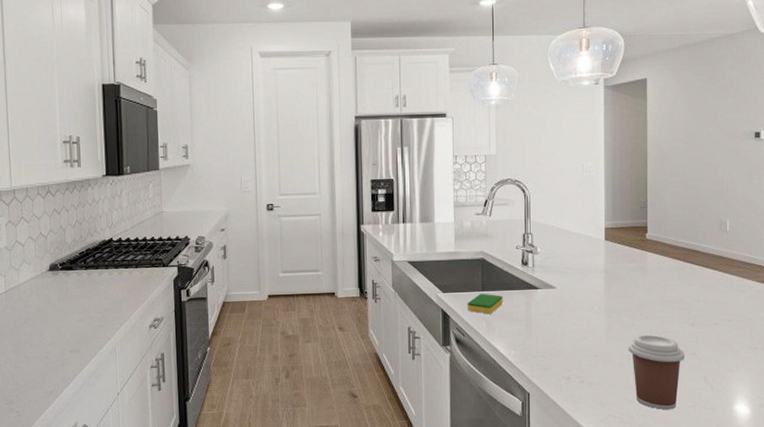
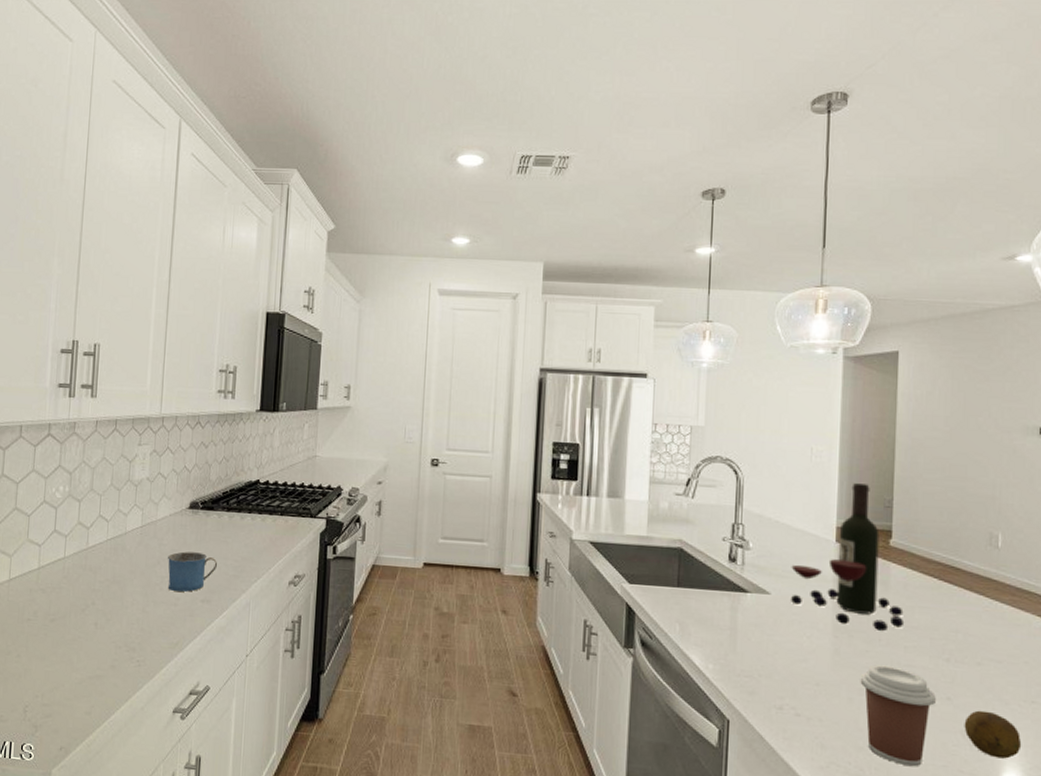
mug: none [34,309,81,346] -> present [168,551,217,592]
dish sponge: present [467,293,503,314] -> none [657,589,703,616]
wine bottle: none [571,190,658,308] -> present [790,483,904,632]
fruit: none [706,359,748,395] -> present [964,710,1022,759]

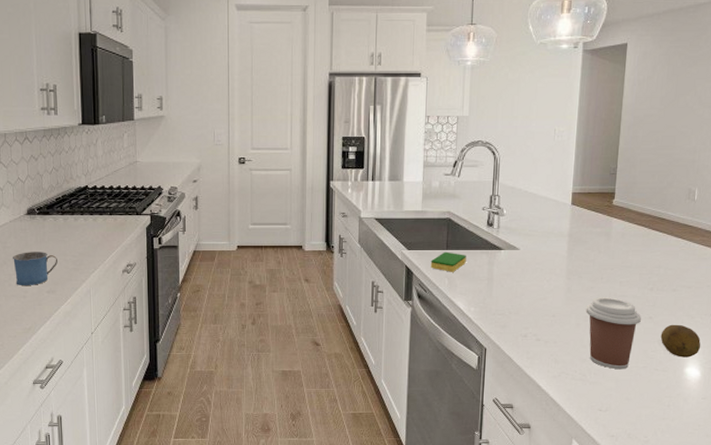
dish sponge: none [657,589,703,616] -> present [430,251,466,272]
wine bottle: present [790,483,904,632] -> none [534,156,621,272]

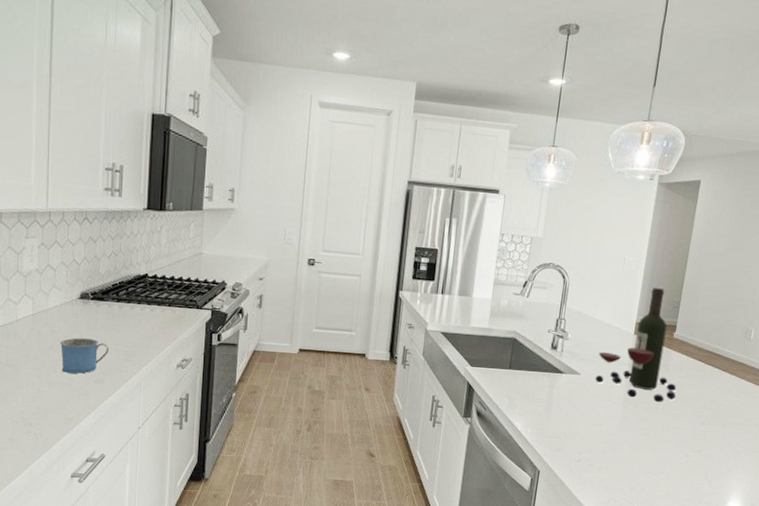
dish sponge: present [430,251,466,272] -> none [492,371,528,392]
wine bottle: none [534,156,621,272] -> present [594,288,677,403]
coffee cup: present [585,297,641,370] -> none [638,427,691,500]
fruit: present [660,324,701,358] -> none [707,459,745,492]

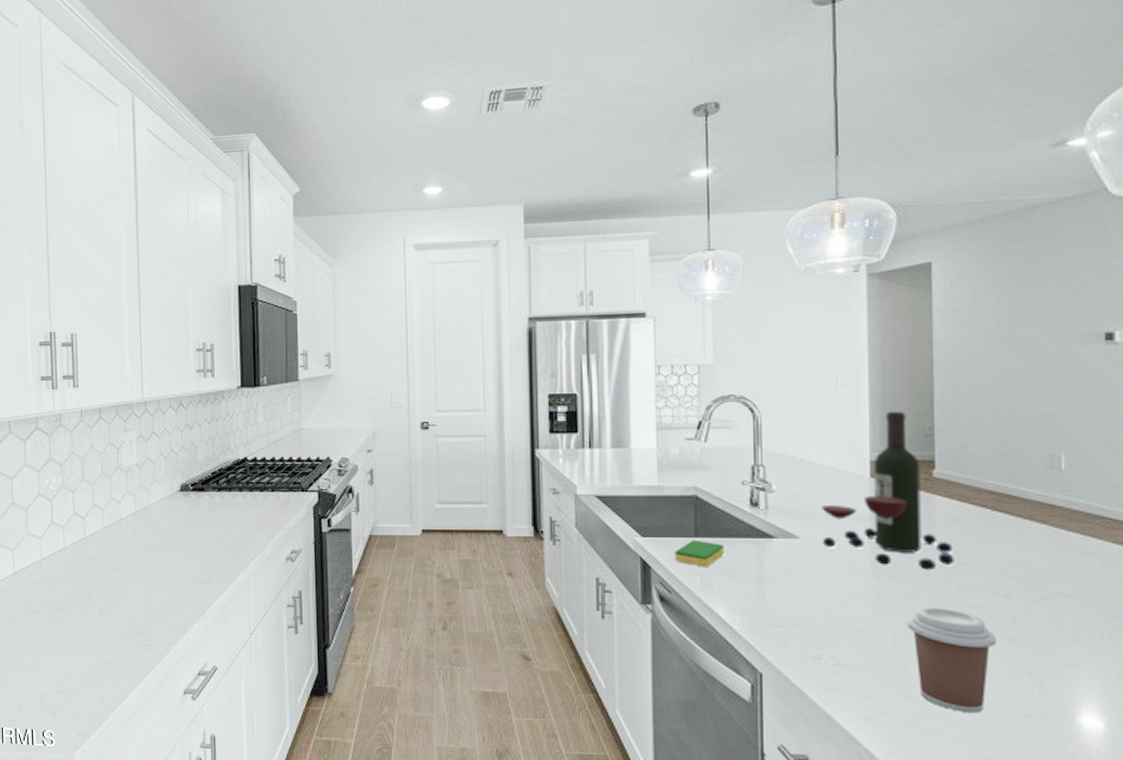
mug: present [60,338,108,374] -> none [164,534,213,574]
dish sponge: none [492,371,528,392] -> present [674,539,724,567]
coffee cup: none [638,427,691,500] -> present [907,606,996,714]

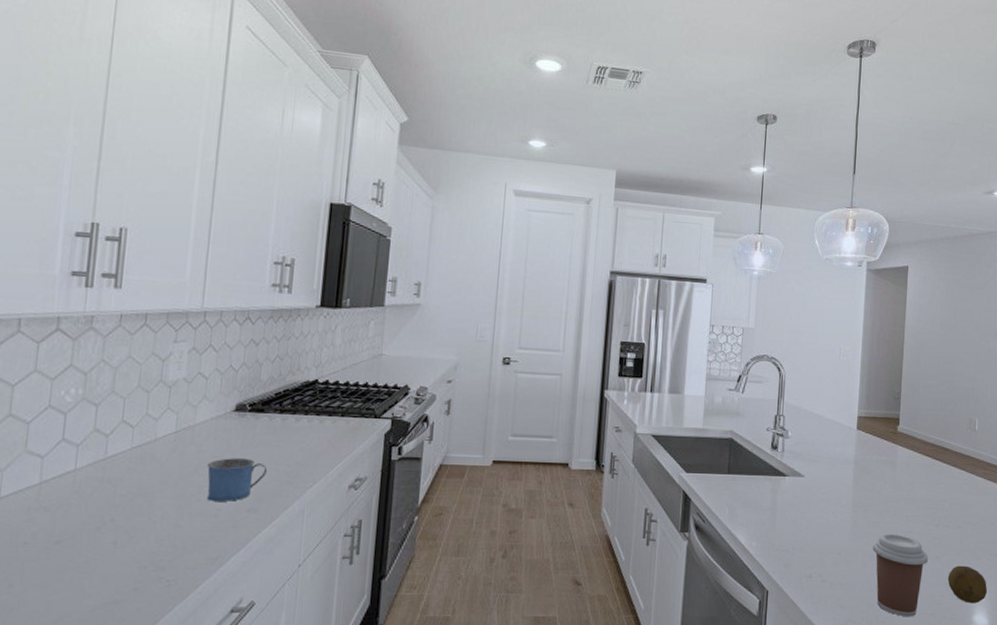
mug: none [164,534,213,574] -> present [207,458,267,501]
dish sponge: present [674,539,724,567] -> none [710,476,749,500]
wine bottle: present [821,412,953,571] -> none [820,378,906,505]
fruit: none [1030,649,1100,700] -> present [947,565,988,603]

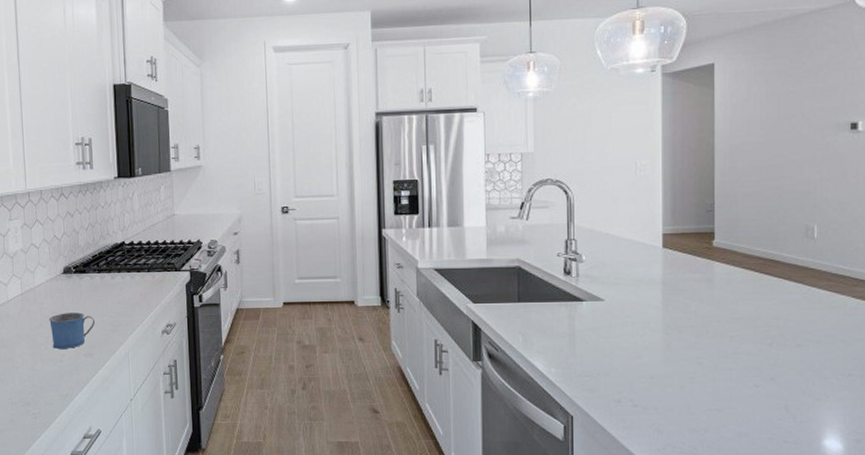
coffee cup: present [872,533,928,617] -> none [690,355,760,442]
fruit: present [947,565,988,603] -> none [787,386,841,427]

